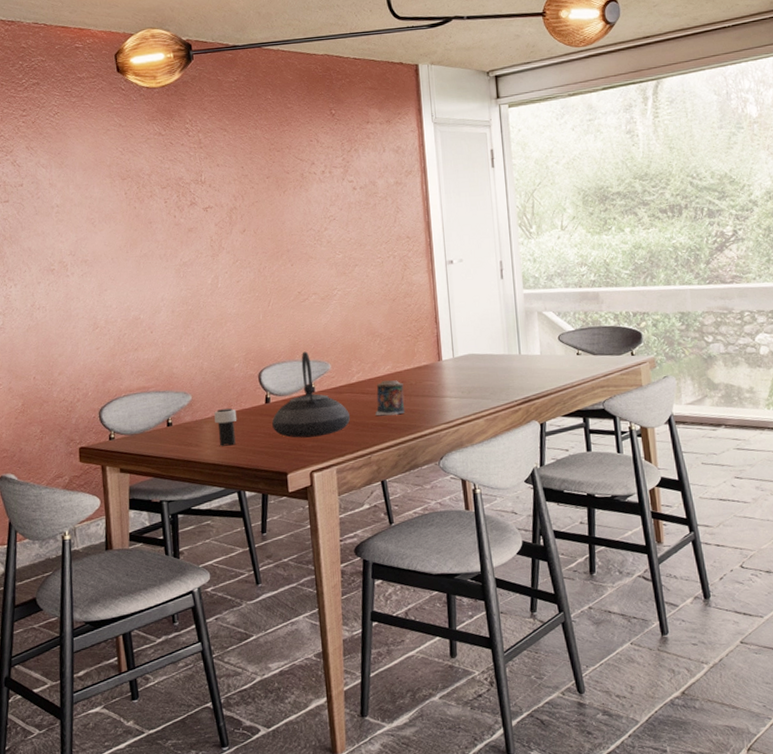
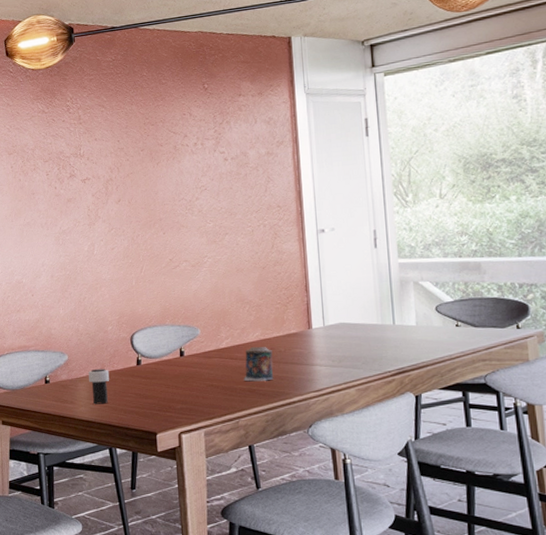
teapot: present [272,351,351,438] -> none [143,316,219,400]

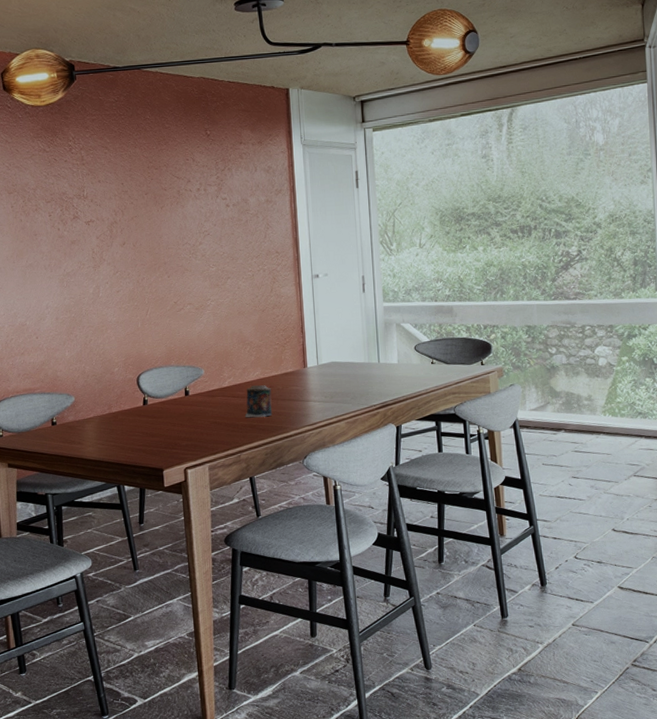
cup: present [88,369,109,404] -> none [95,409,116,444]

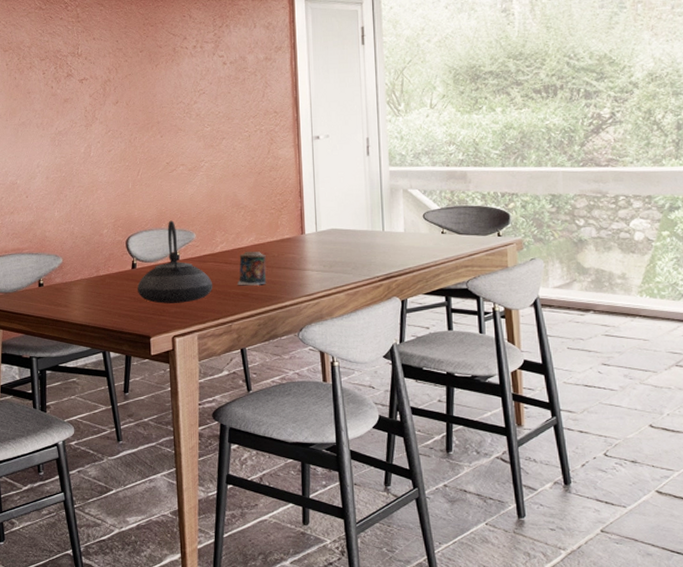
teapot: none [149,357,222,438] -> present [137,220,213,304]

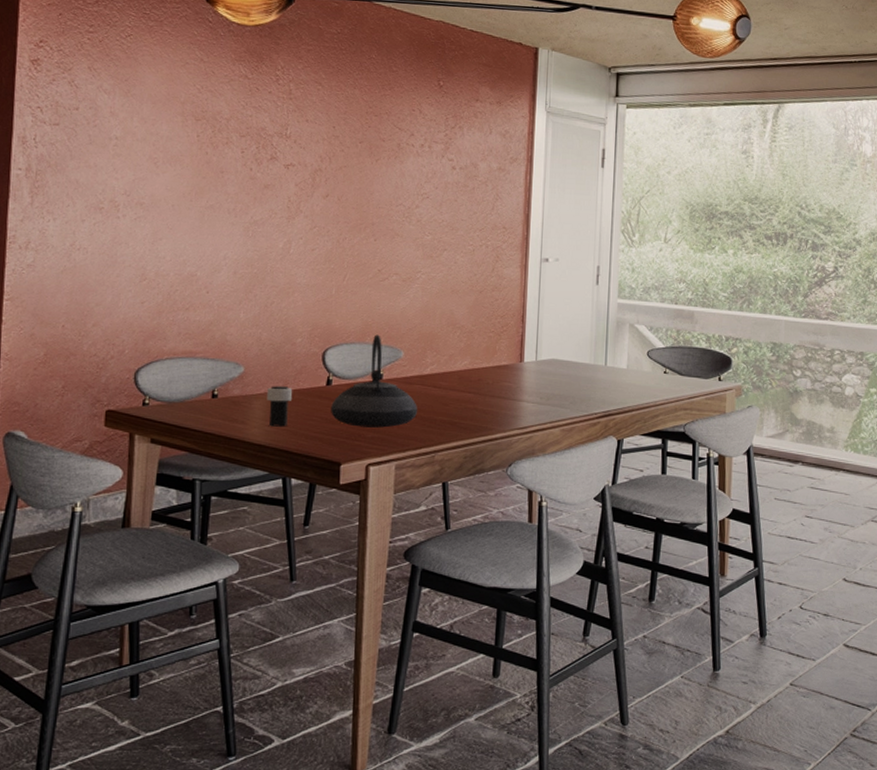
cup: none [83,272,104,308] -> present [267,386,292,427]
candle: present [238,251,267,286] -> none [446,376,479,414]

